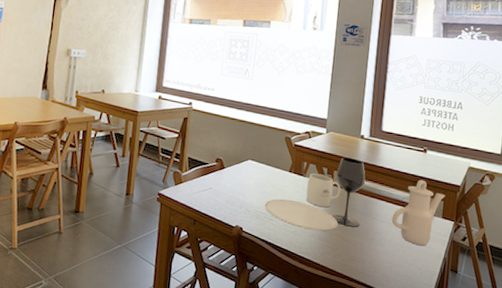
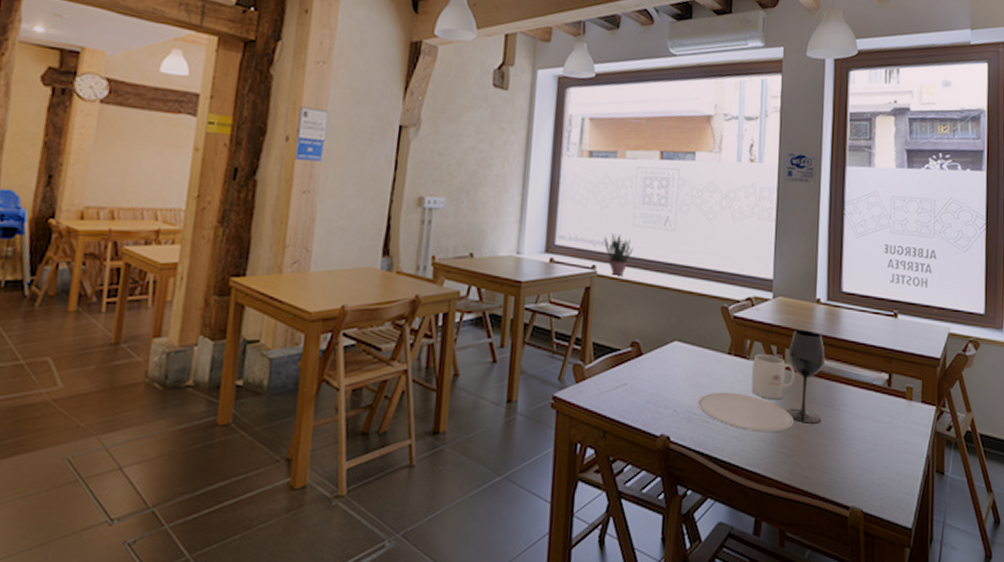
potted plant: none [199,80,220,111] -> present [604,234,633,277]
teapot: present [391,180,446,246] -> none [860,353,924,442]

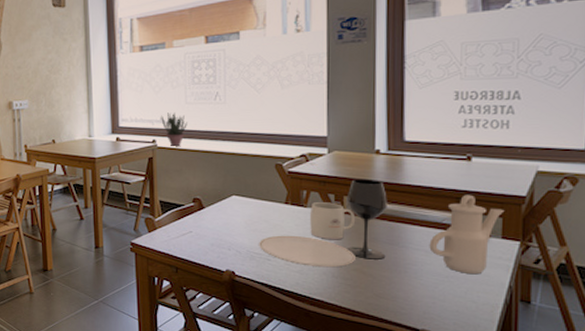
teapot: none [860,353,924,442] -> present [429,194,505,275]

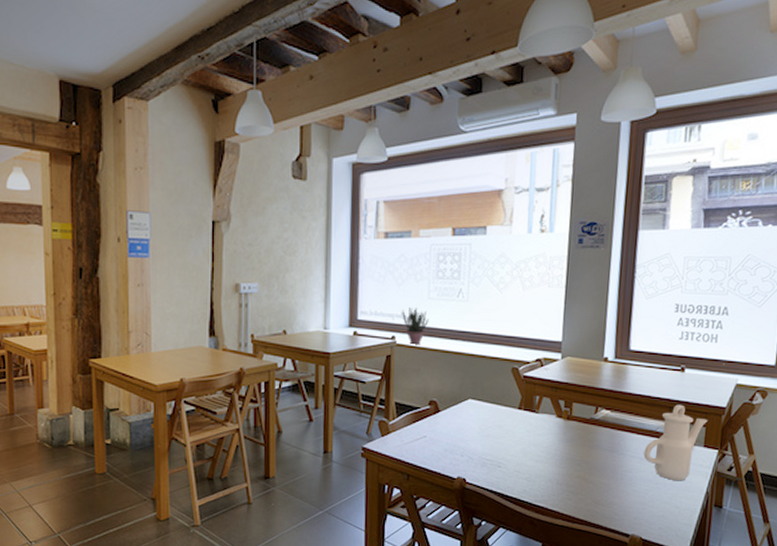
plate: present [259,235,355,268] -> none [491,441,579,475]
mug: present [310,202,356,240] -> none [540,408,582,447]
wineglass: present [346,179,389,259] -> none [572,386,612,467]

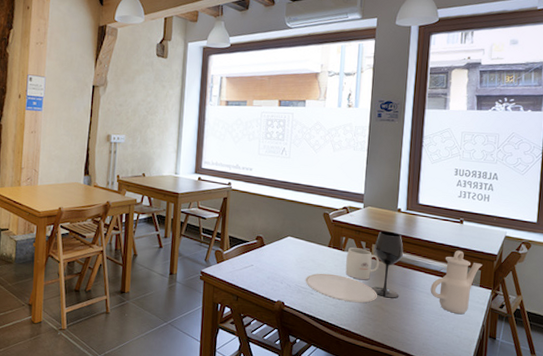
potted plant: present [402,307,429,345] -> none [237,160,258,191]
plate: none [491,441,579,475] -> present [305,273,377,303]
mug: none [540,408,582,447] -> present [345,247,380,280]
wineglass: none [572,386,612,467] -> present [371,231,404,298]

